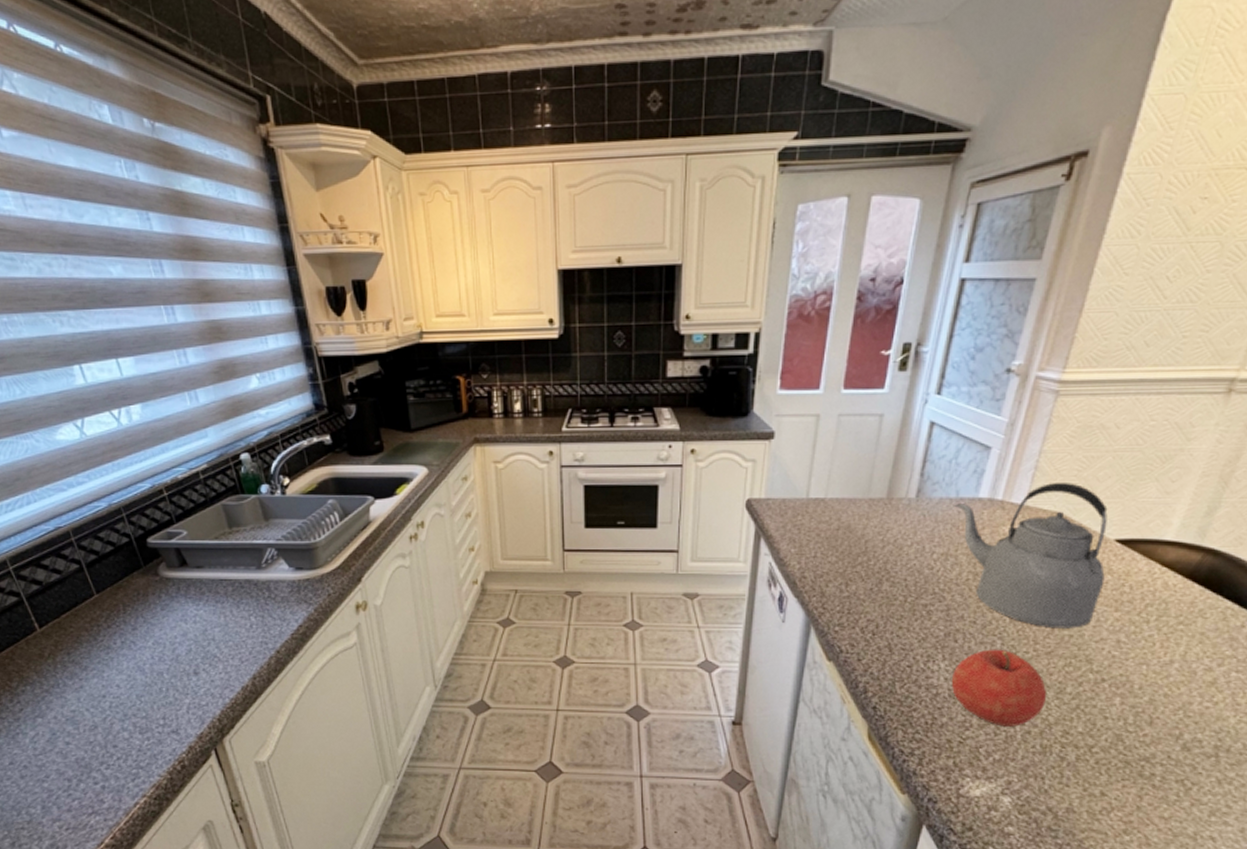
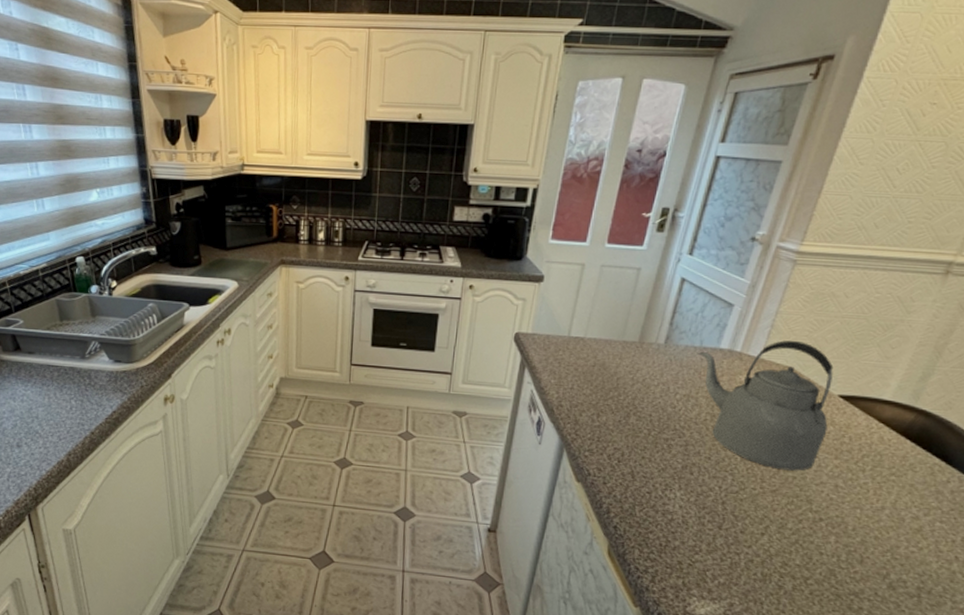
fruit: present [951,649,1047,727] -> none [685,483,770,555]

